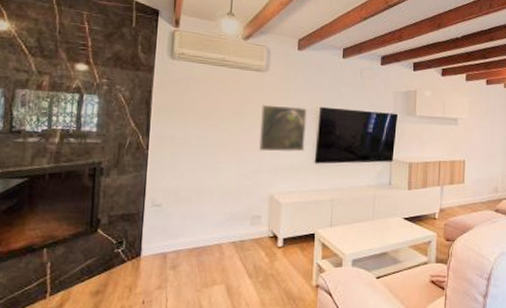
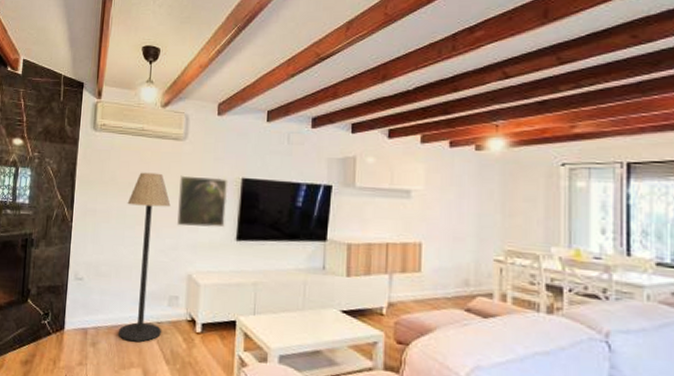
floor lamp: none [199,101,253,261] -> present [118,172,171,342]

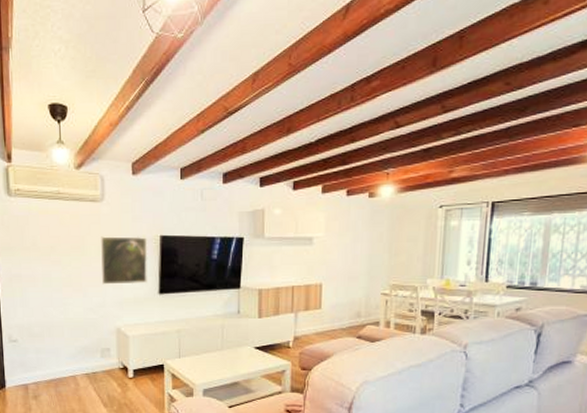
floor lamp: present [118,172,171,342] -> none [51,235,97,391]

